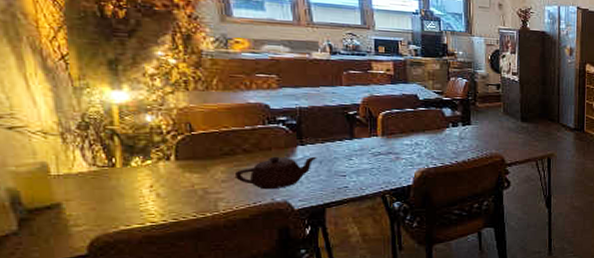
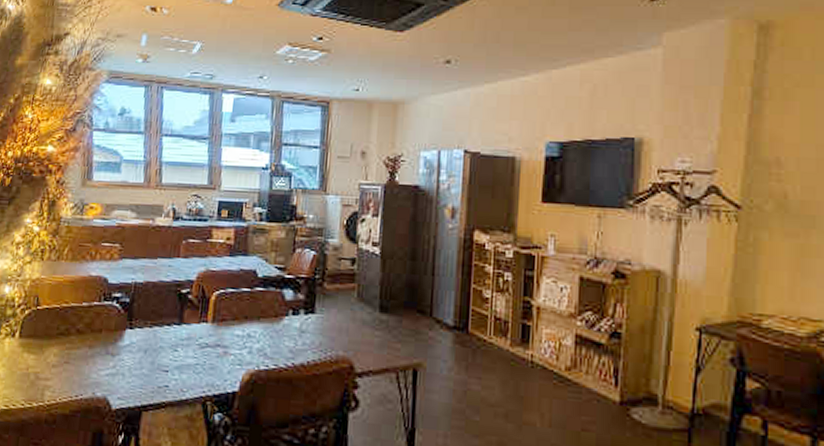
teapot: present [234,156,317,190] -> none [64,340,143,381]

